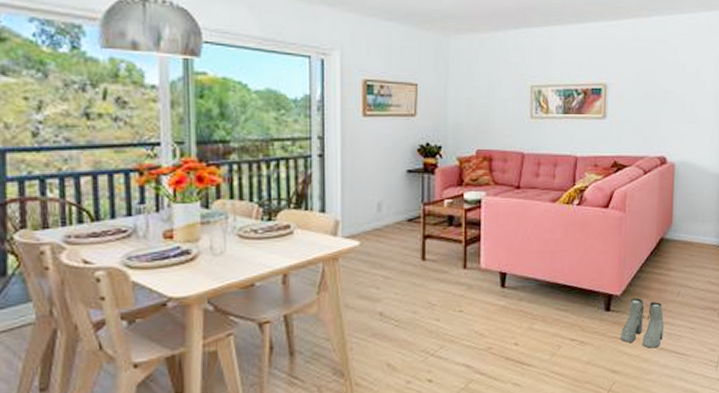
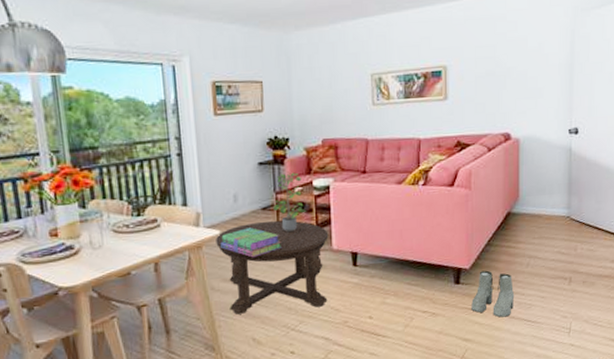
coffee table: none [354,234,477,336] -> present [216,221,329,314]
stack of books: none [359,240,426,273] -> present [220,227,281,258]
potted plant: none [420,182,456,248] -> present [273,171,307,233]

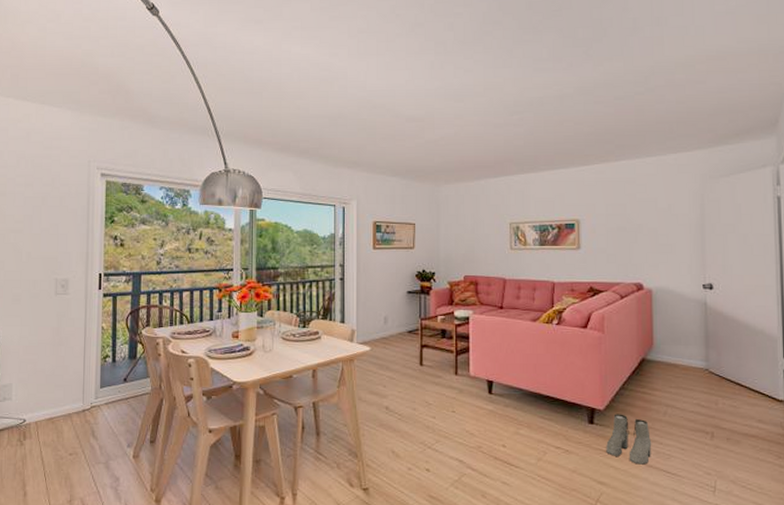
coffee table: present [216,221,329,314] -> none [366,343,467,429]
stack of books: present [220,227,281,258] -> none [370,348,423,375]
potted plant: present [273,171,307,233] -> none [418,301,448,356]

